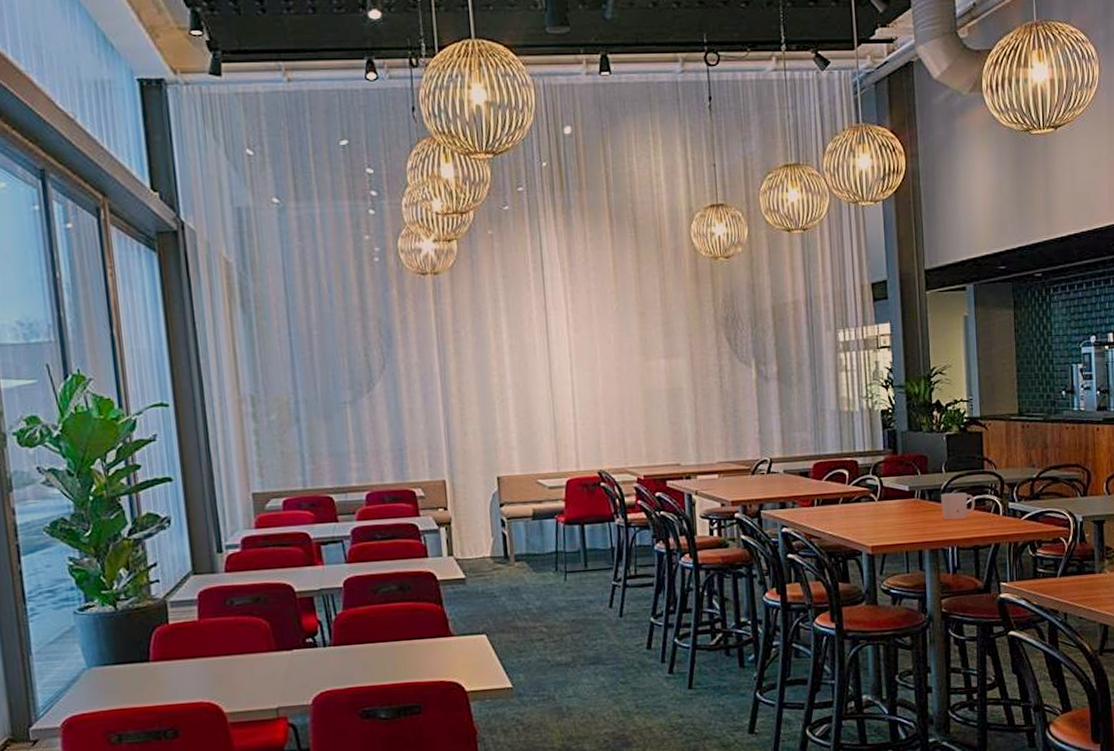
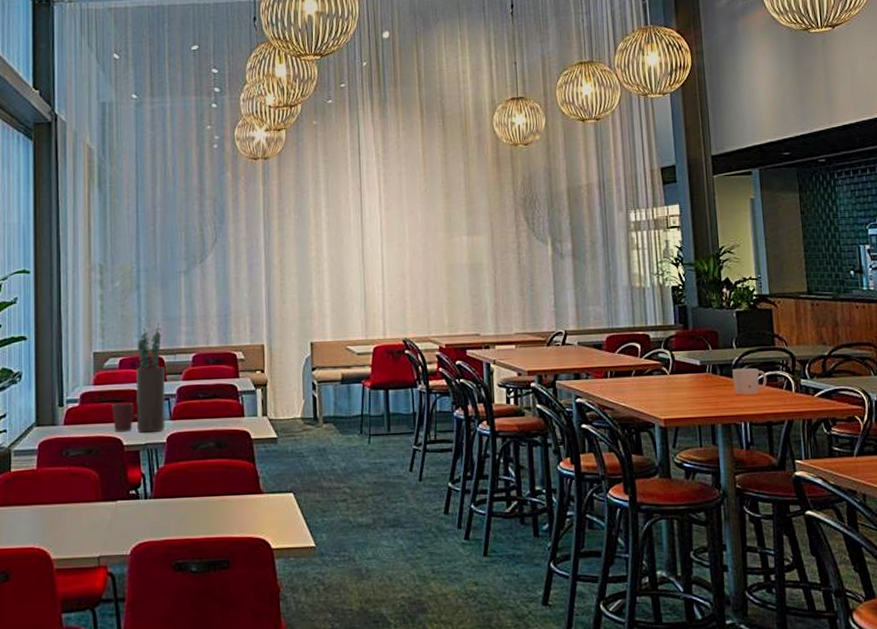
cup: none [278,546,308,577] -> present [112,402,137,431]
vase: none [302,459,341,578] -> present [136,323,165,433]

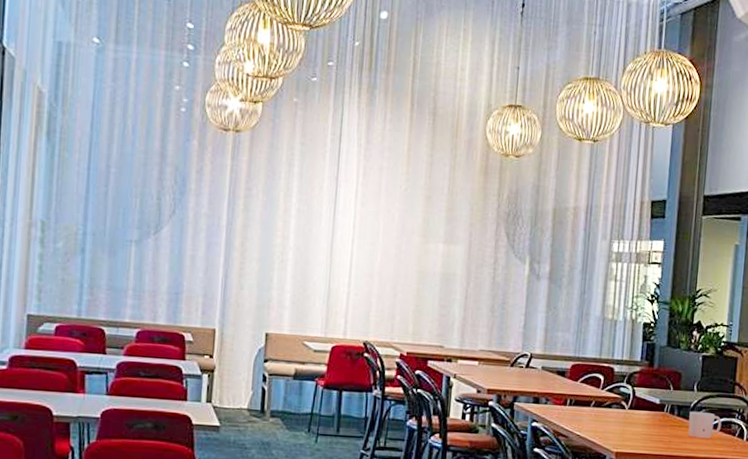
cup: present [112,402,137,431] -> none [43,371,71,401]
vase: present [136,323,165,433] -> none [70,292,105,406]

